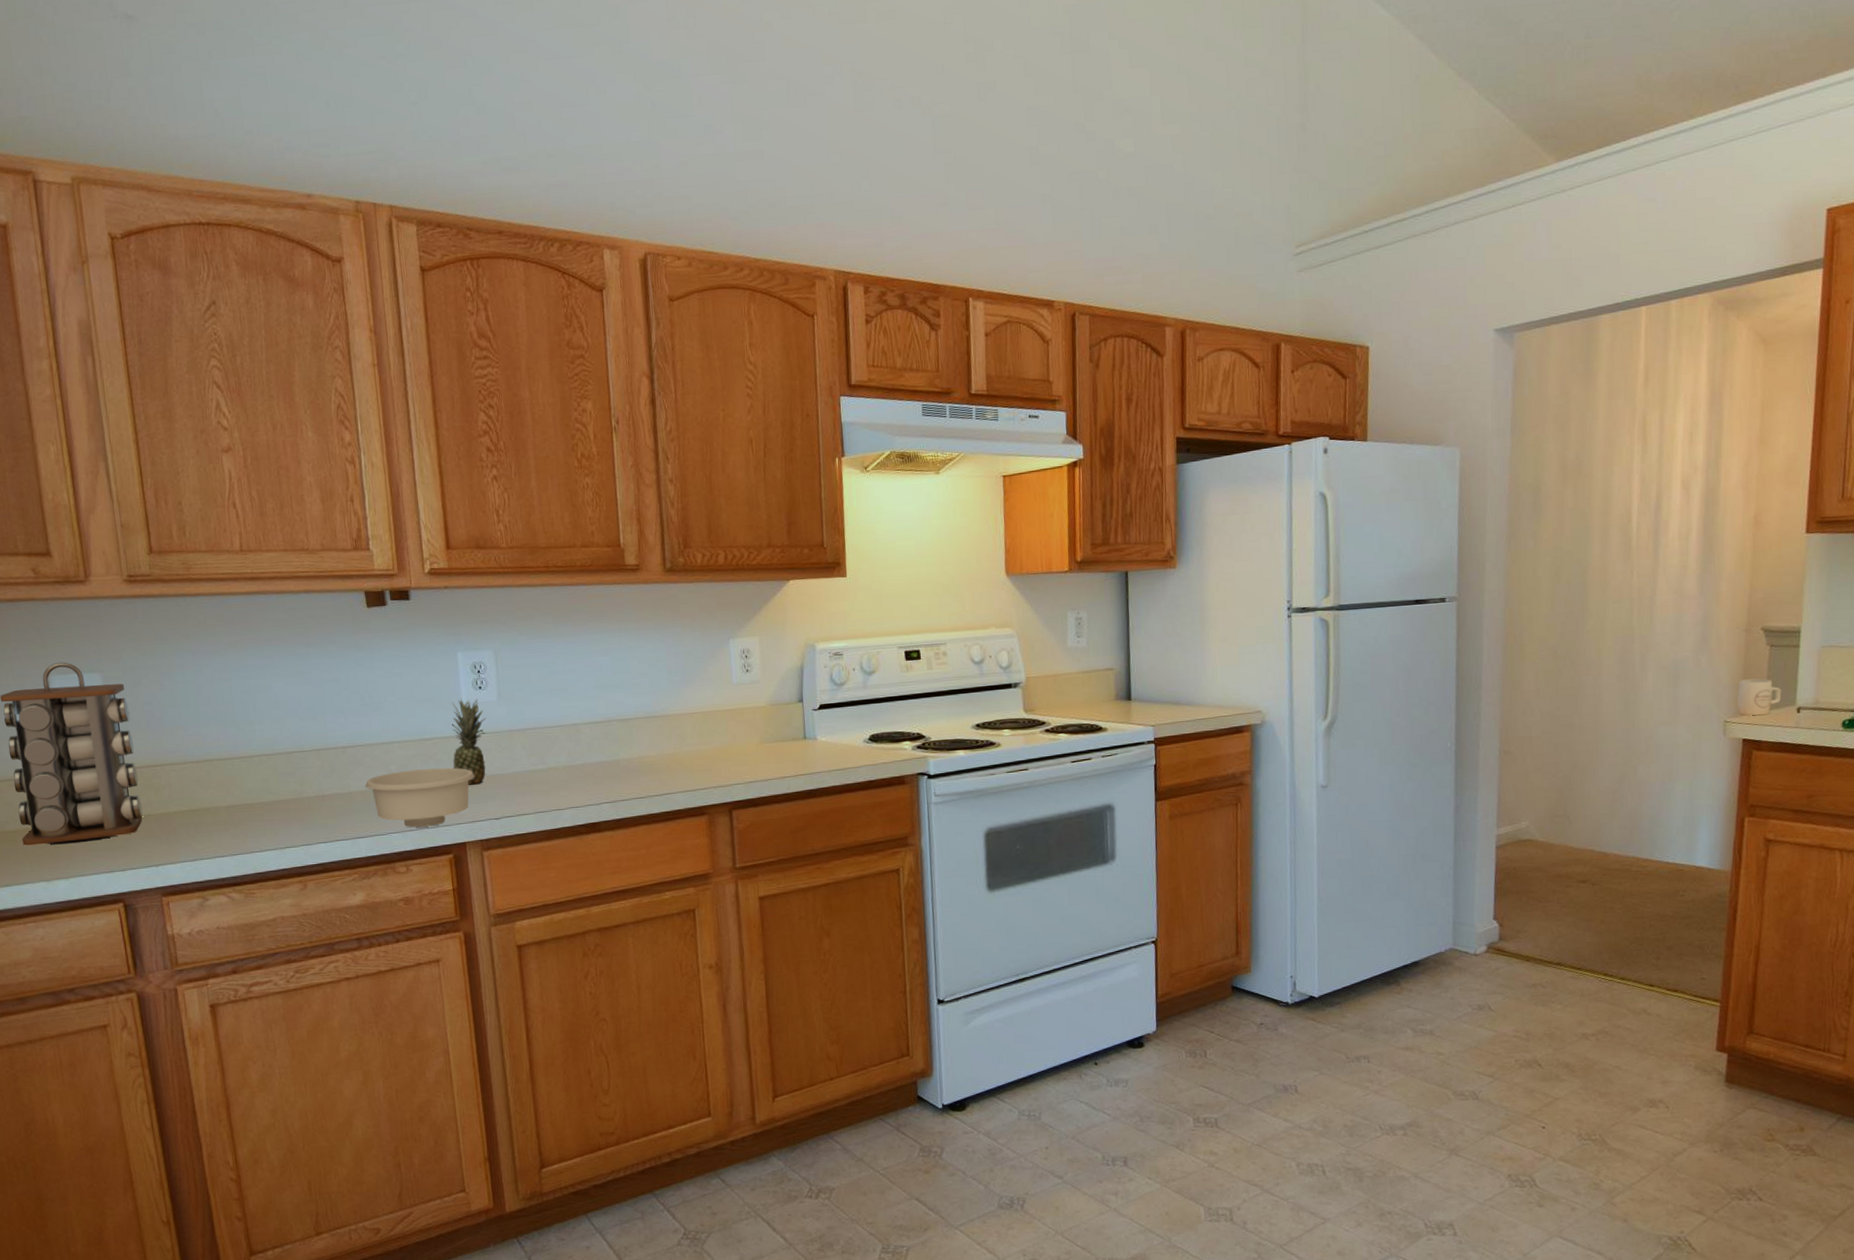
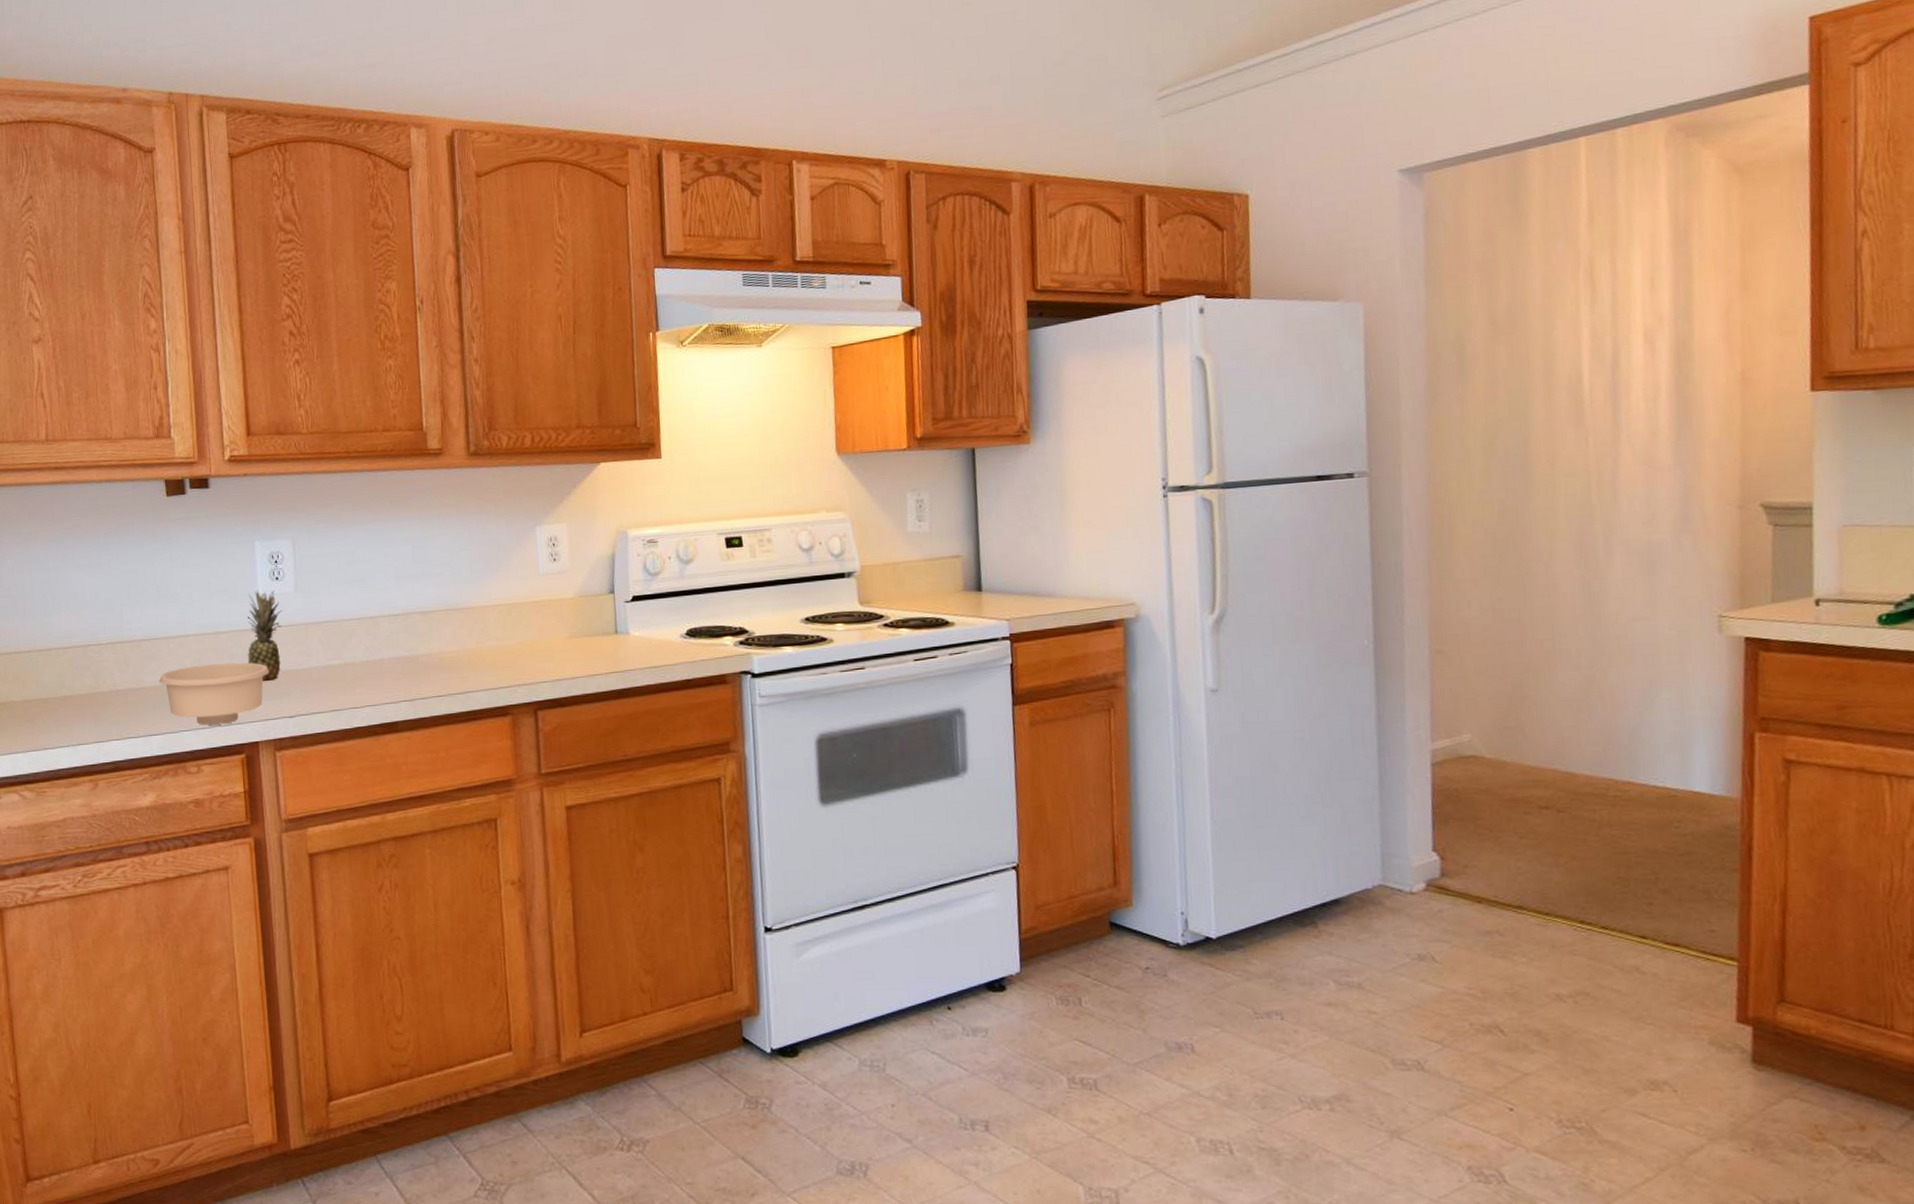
mug: present [1737,678,1782,716] -> none [1733,564,1793,610]

